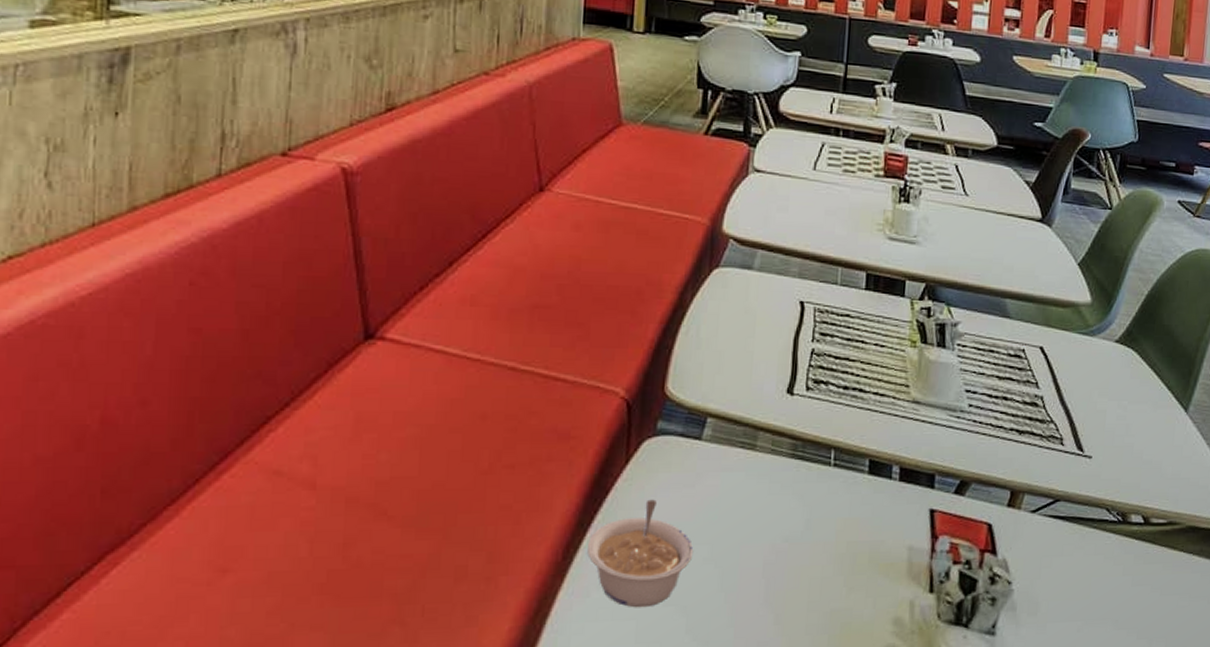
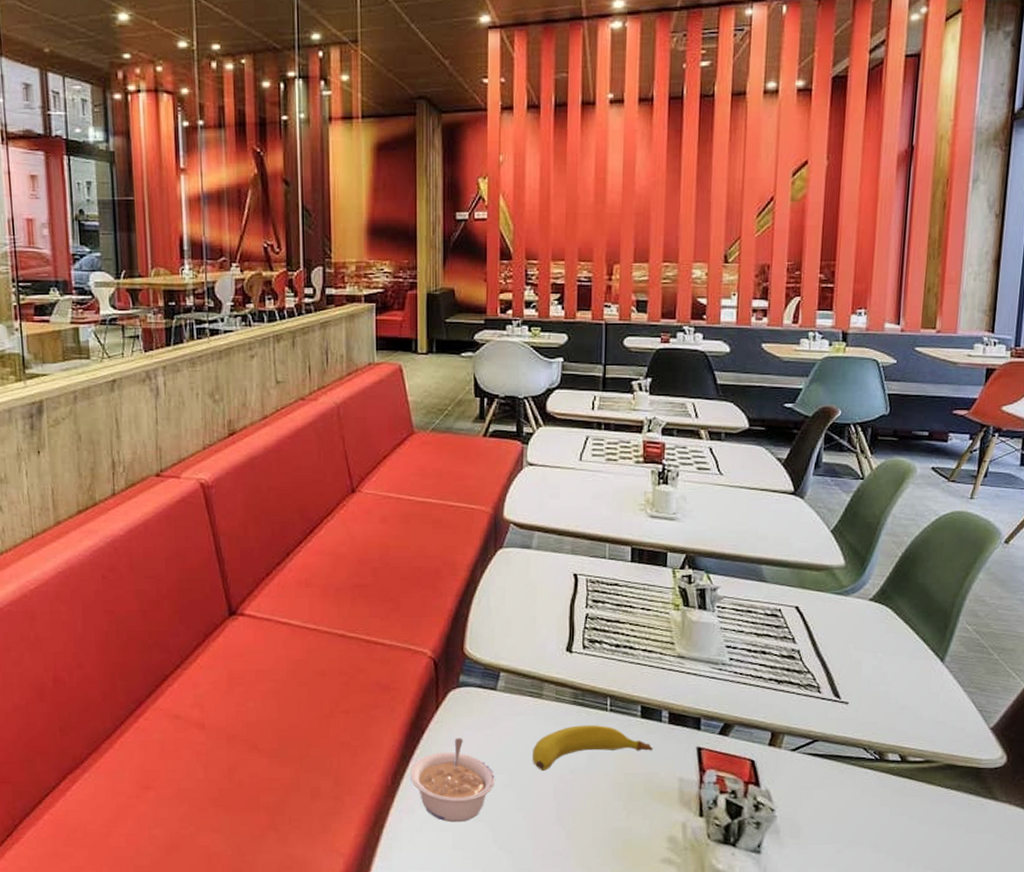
fruit: none [740,483,880,541] -> present [533,725,653,772]

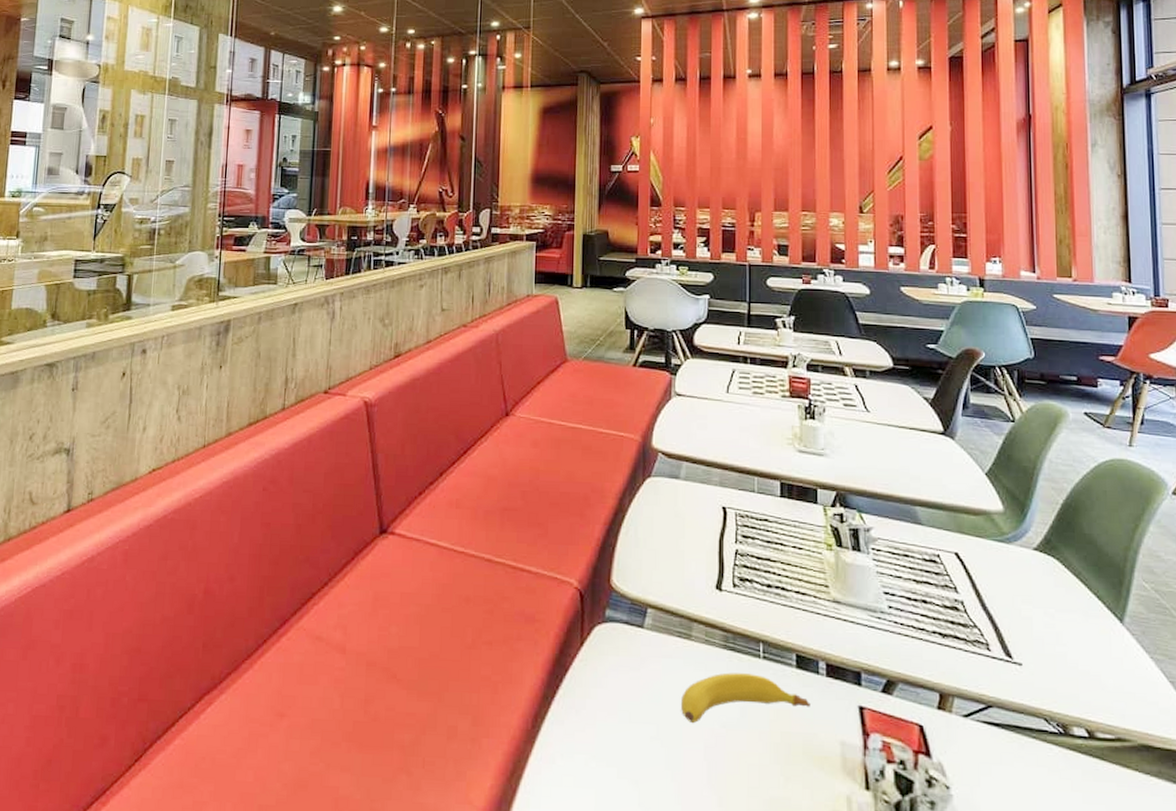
legume: present [410,738,496,823] -> none [551,679,642,778]

